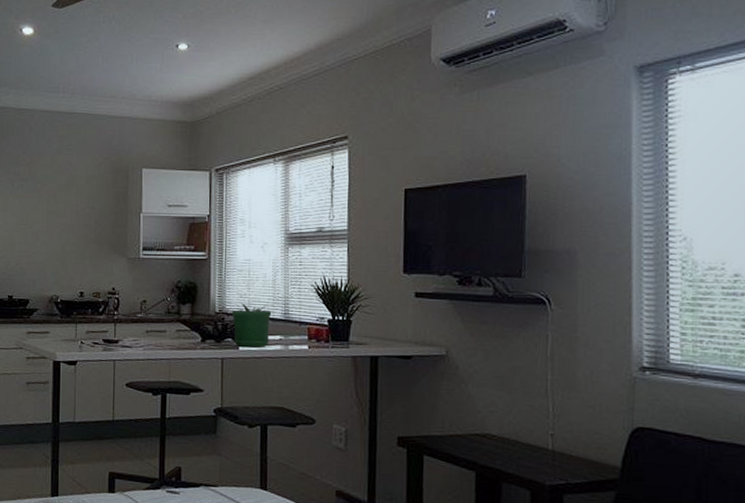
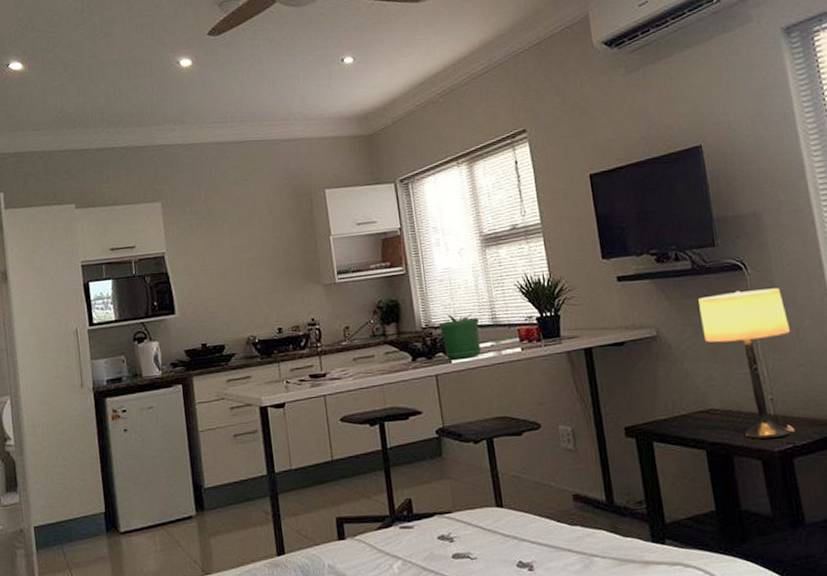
table lamp: none [493,324,584,473] -> present [698,288,795,440]

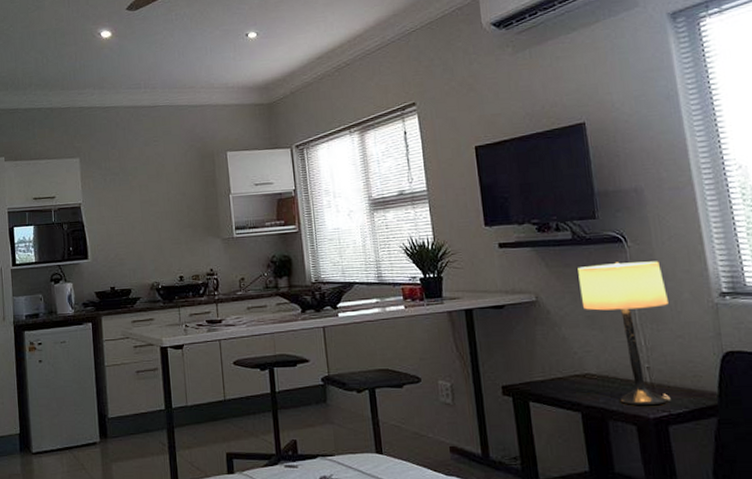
planter: present [438,311,482,360] -> none [327,270,367,314]

